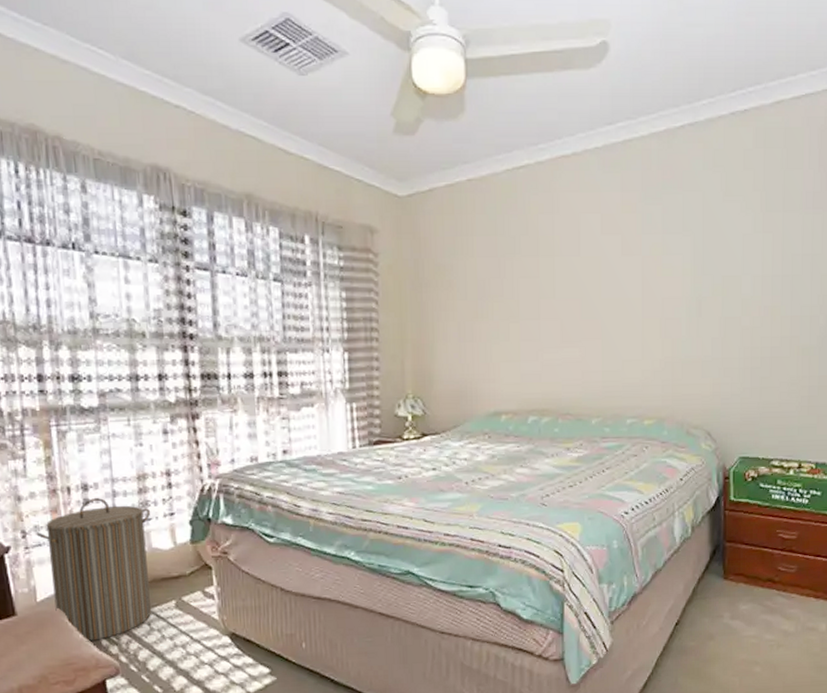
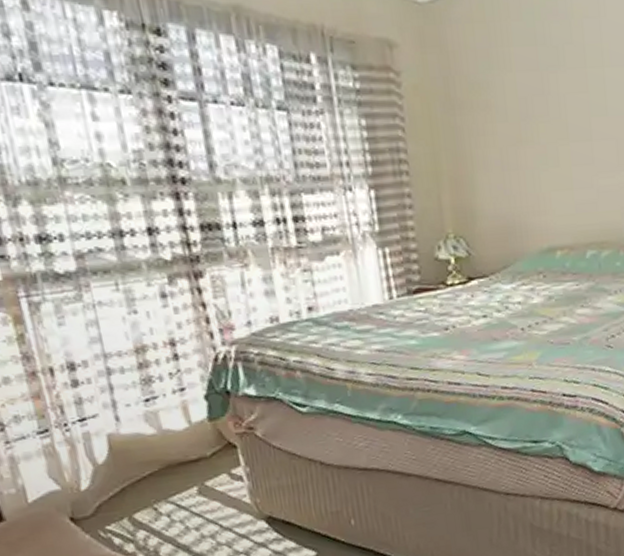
laundry hamper: present [36,498,152,642] -> none [17,377,171,543]

